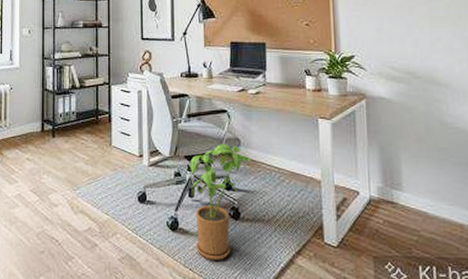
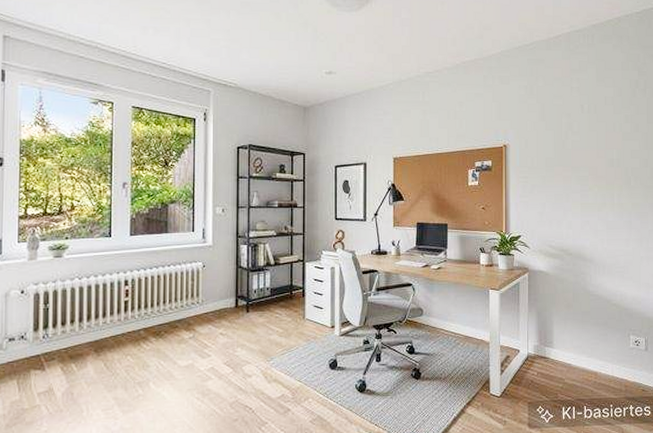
house plant: present [190,144,251,260] -> none [378,313,432,415]

